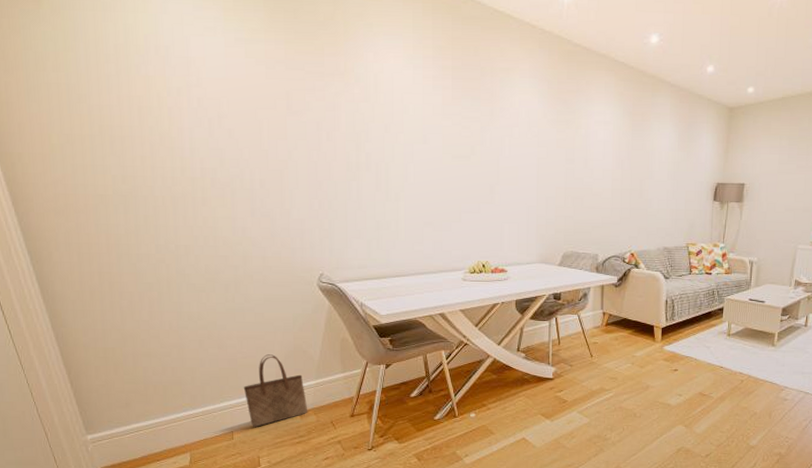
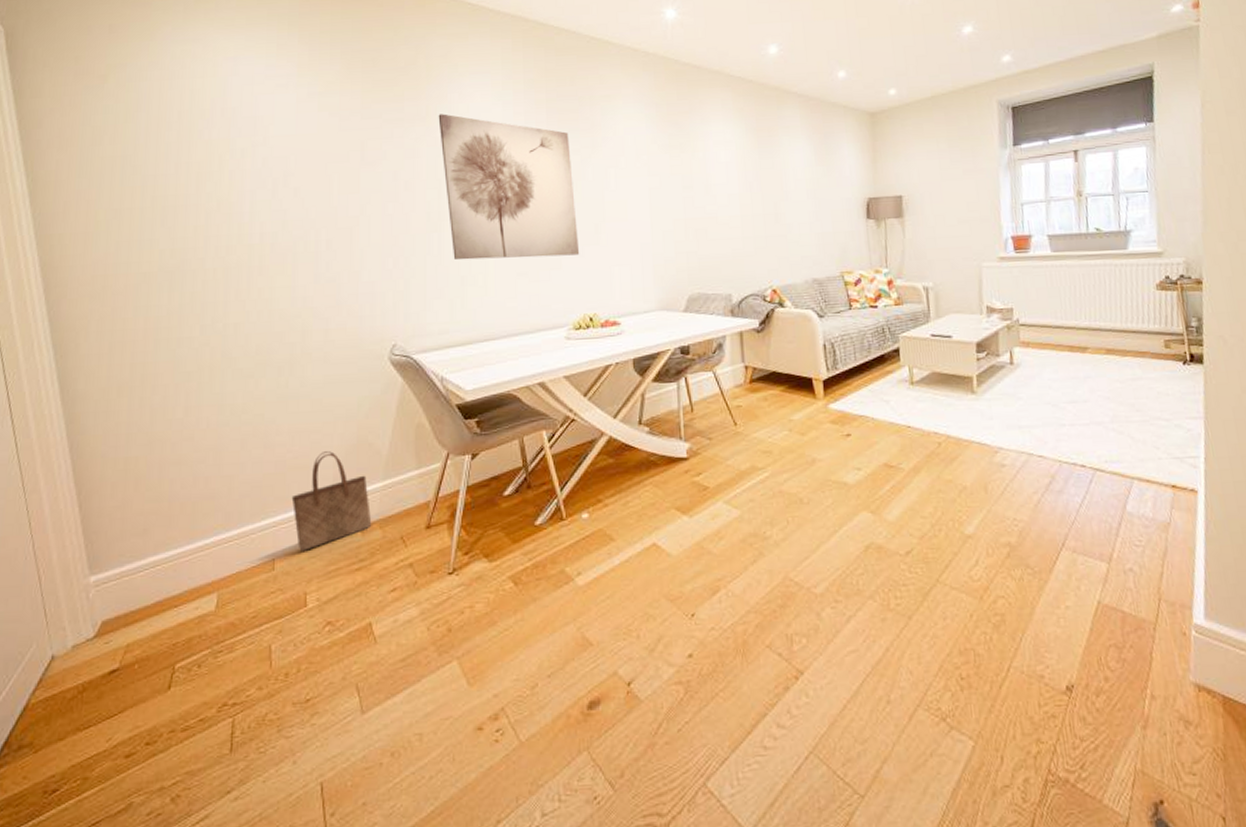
wall art: none [355,71,477,211] -> present [438,114,580,260]

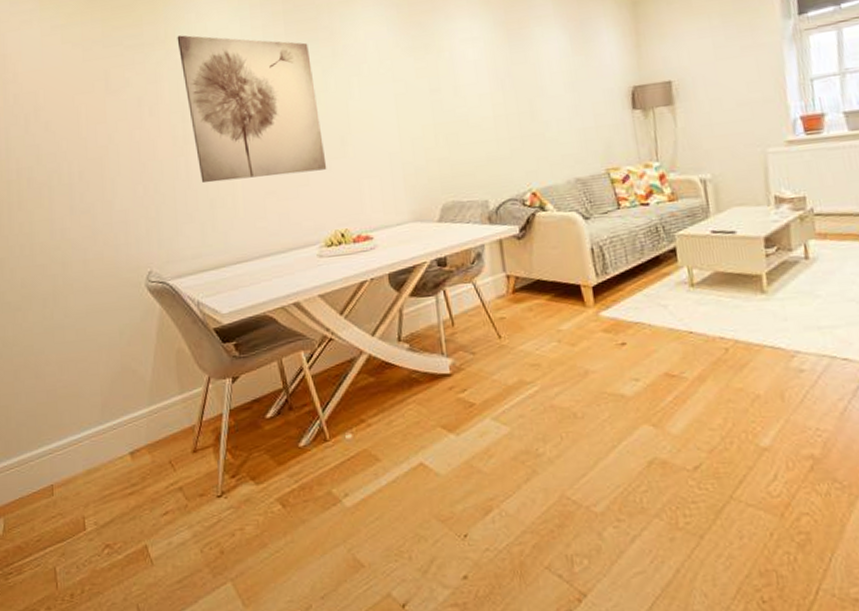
tote bag: present [291,451,372,551] -> none [64,379,141,477]

